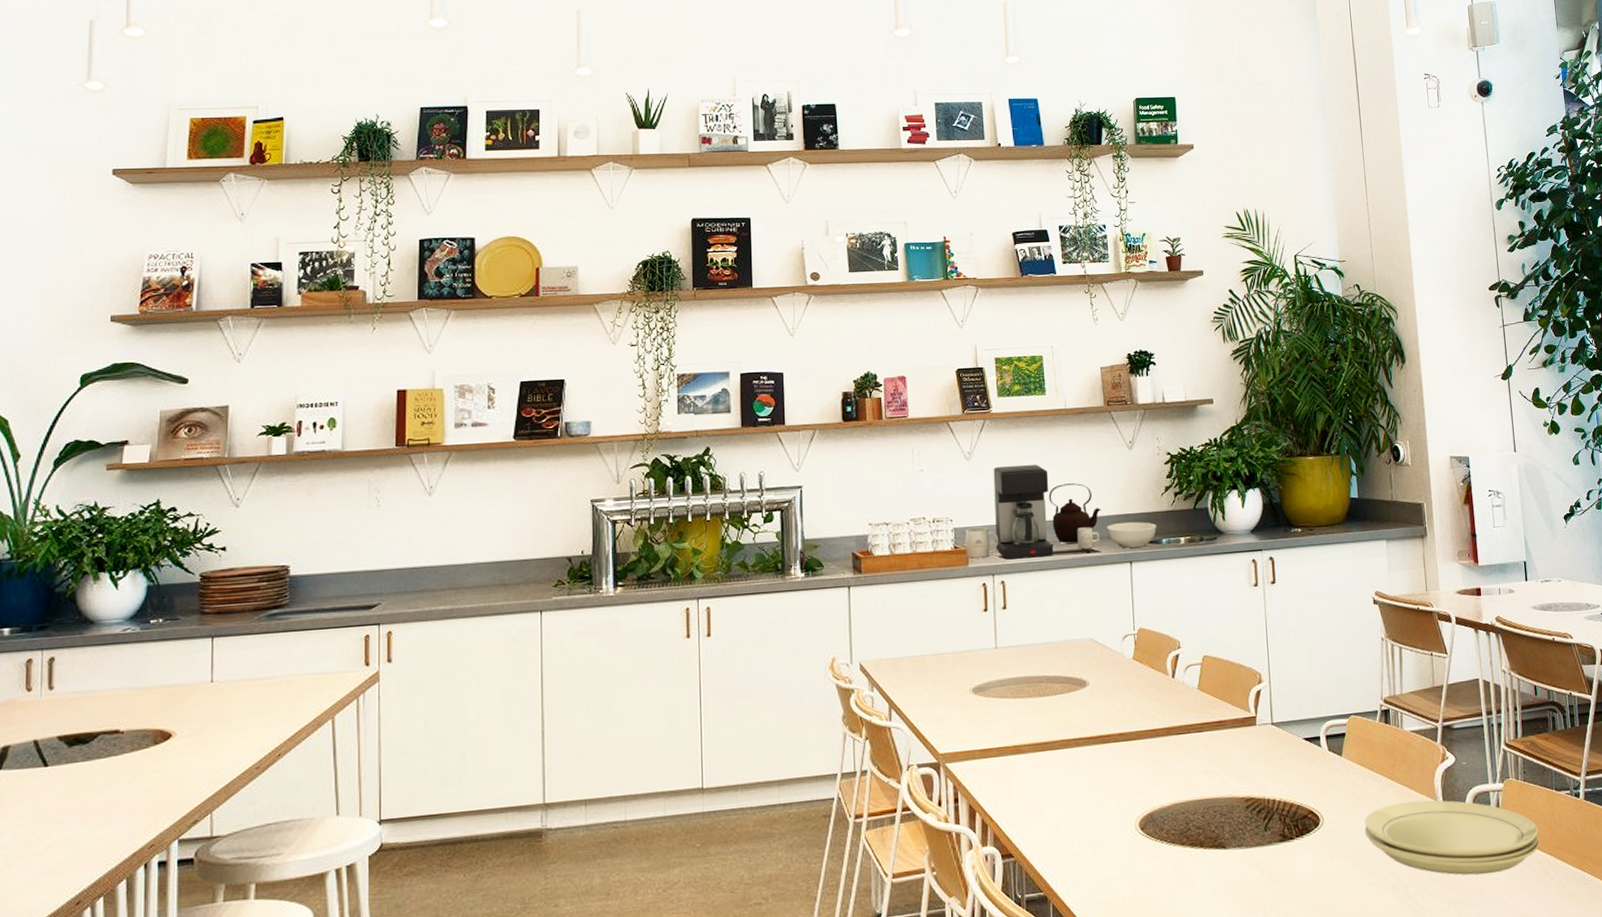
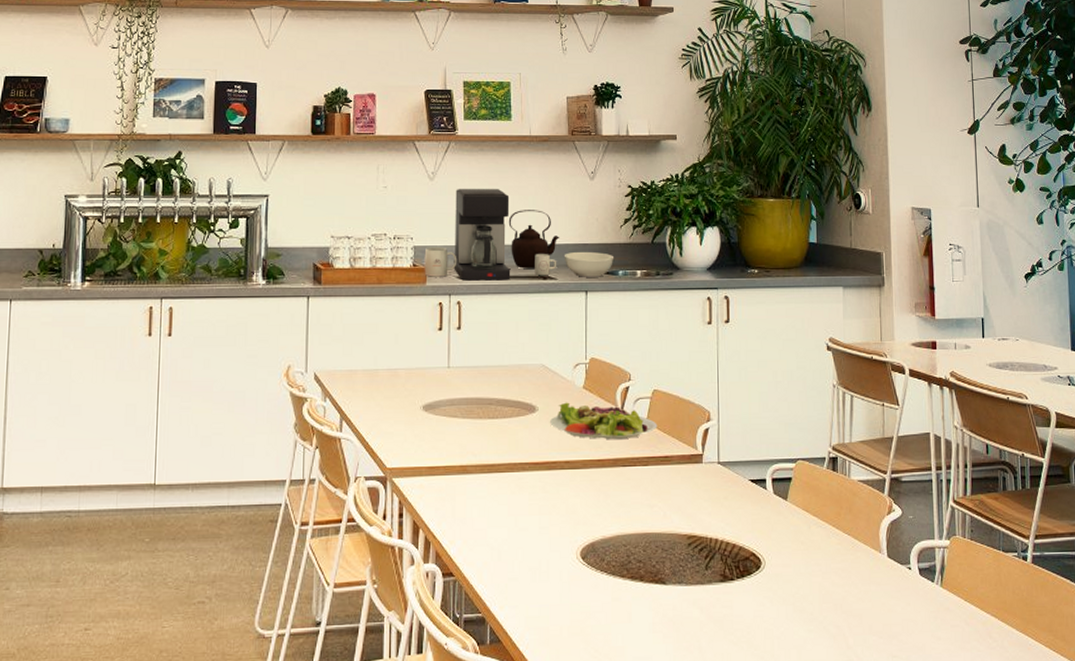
salad plate: none [1101,674,1209,709] -> present [550,402,657,440]
plate: present [1364,800,1540,875] -> none [806,551,984,631]

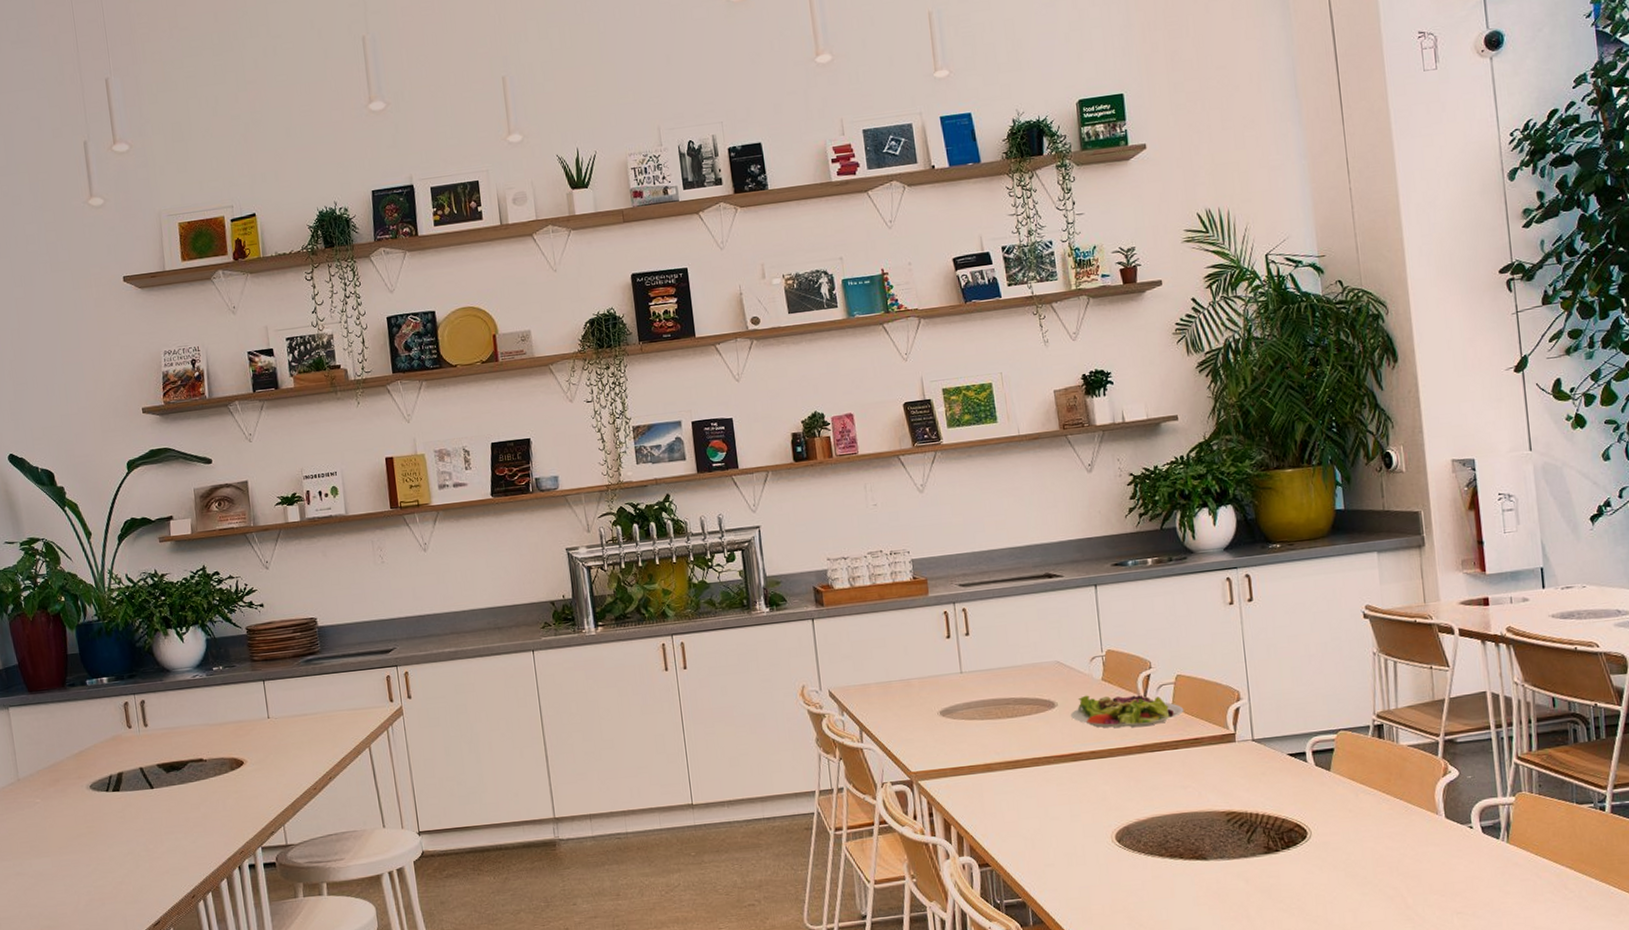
mug: present [424,247,457,277] -> none [923,557,958,588]
coffee maker: present [454,189,511,281] -> none [947,493,1015,588]
teapot: present [508,210,560,270] -> none [1006,509,1062,570]
mug: present [535,254,556,276] -> none [1037,552,1061,575]
bowl: present [564,251,615,277] -> none [1068,544,1122,572]

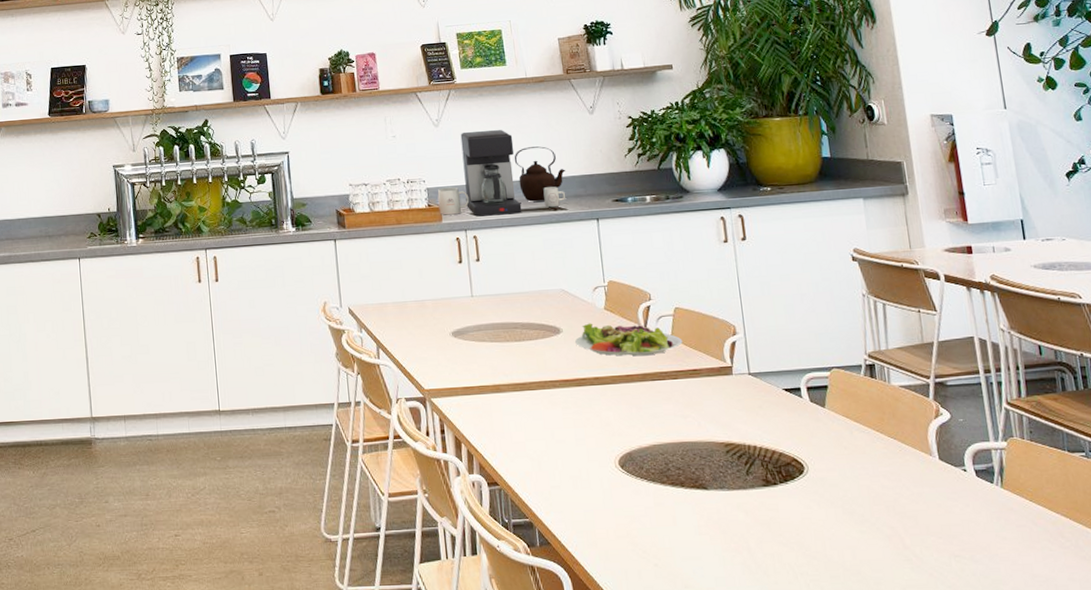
mug: none [923,557,958,588] -> present [437,187,470,215]
coffee maker: none [947,493,1015,588] -> present [460,130,522,217]
teapot: none [1006,509,1062,570] -> present [514,146,566,203]
mug: none [1037,552,1061,575] -> present [543,186,565,208]

